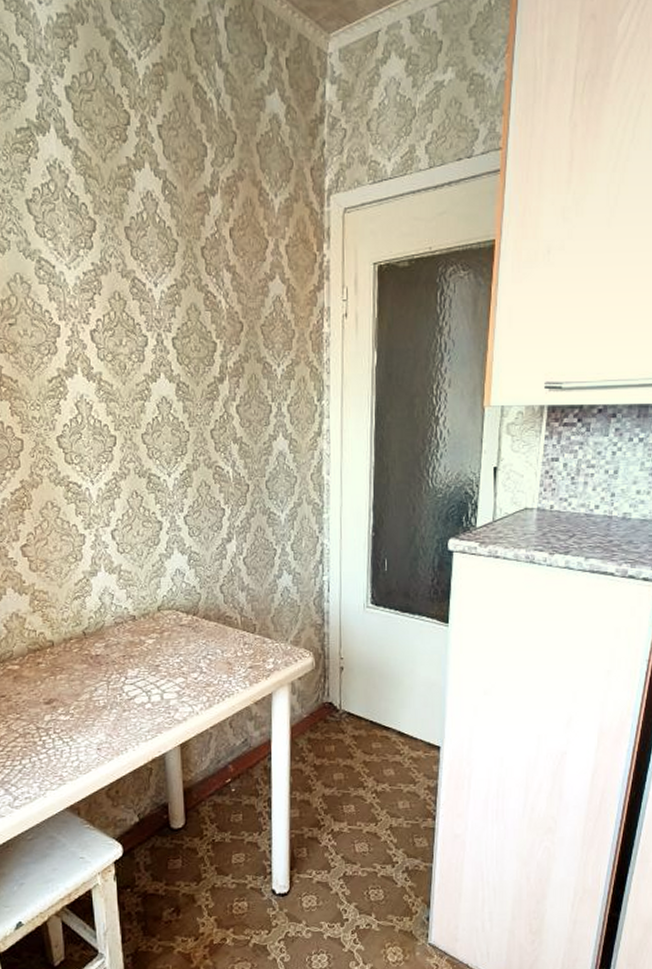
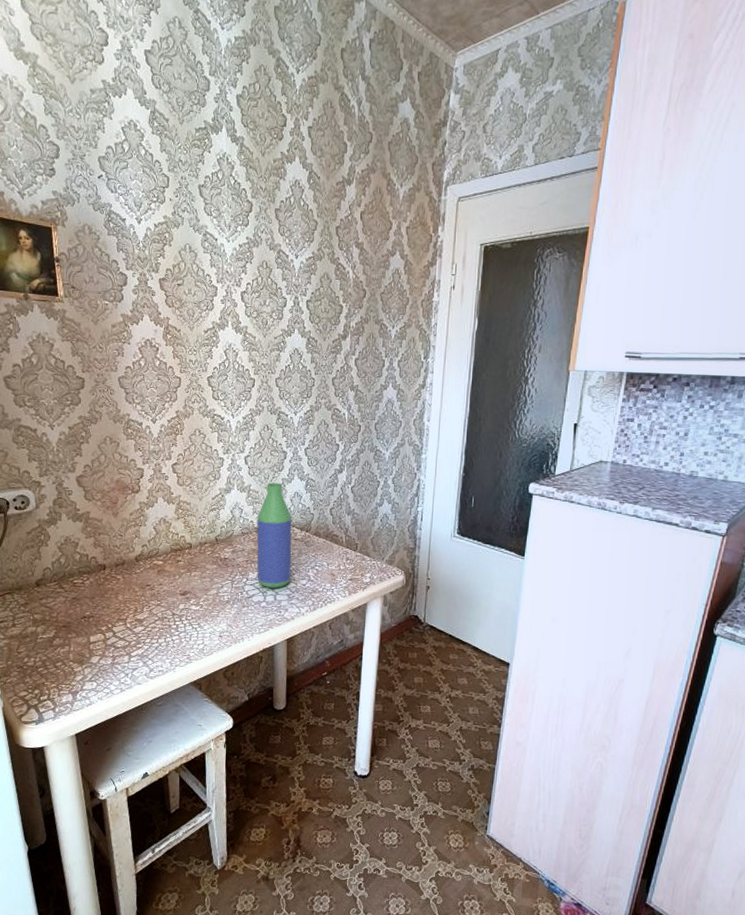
bottle: none [132,560,179,686] -> present [256,483,292,588]

